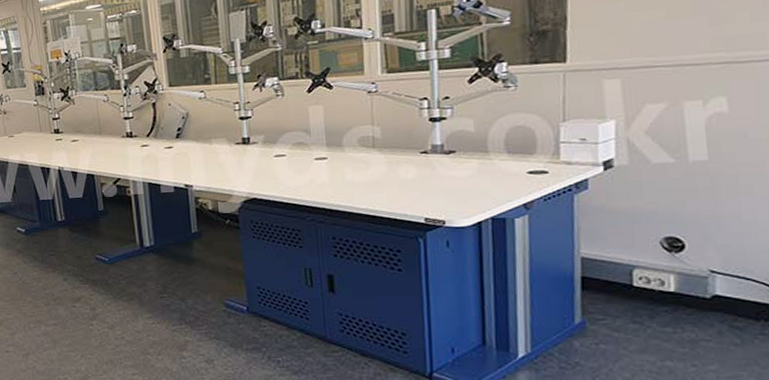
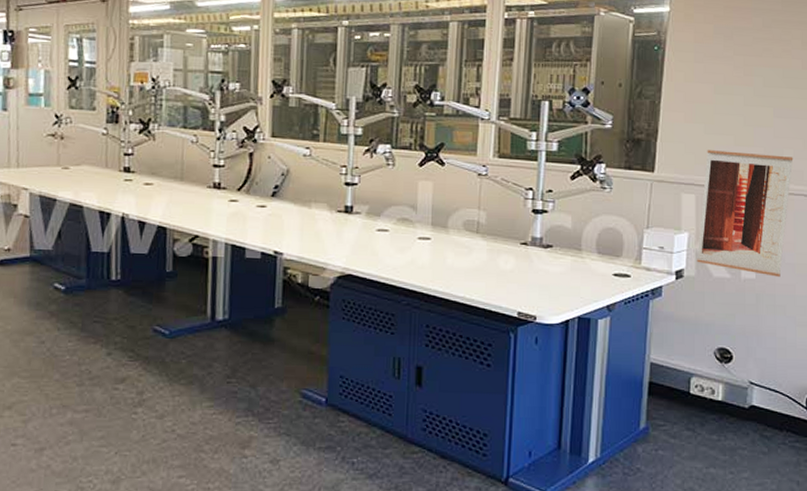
wall art: none [628,19,751,156] -> present [697,150,794,277]

